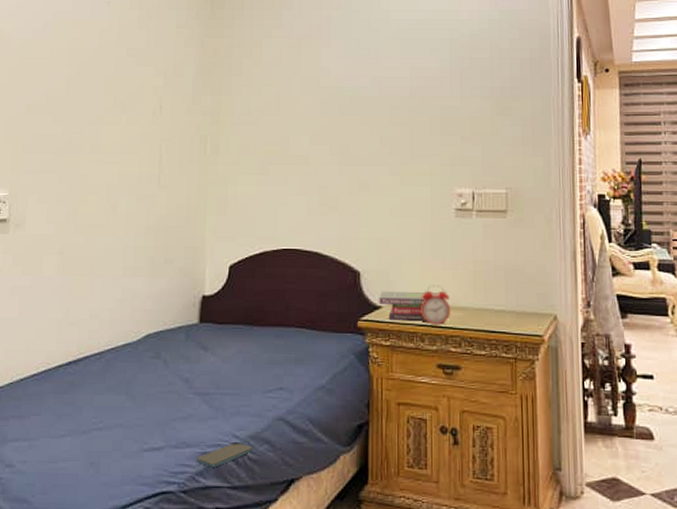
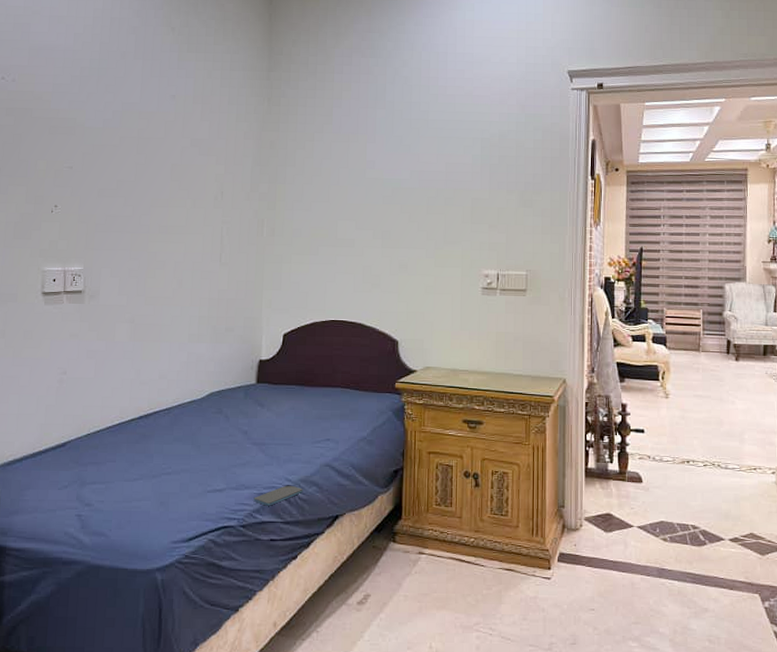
books: present [379,291,439,322] -> none [414,357,466,384]
alarm clock: present [421,285,451,325] -> none [450,352,476,387]

